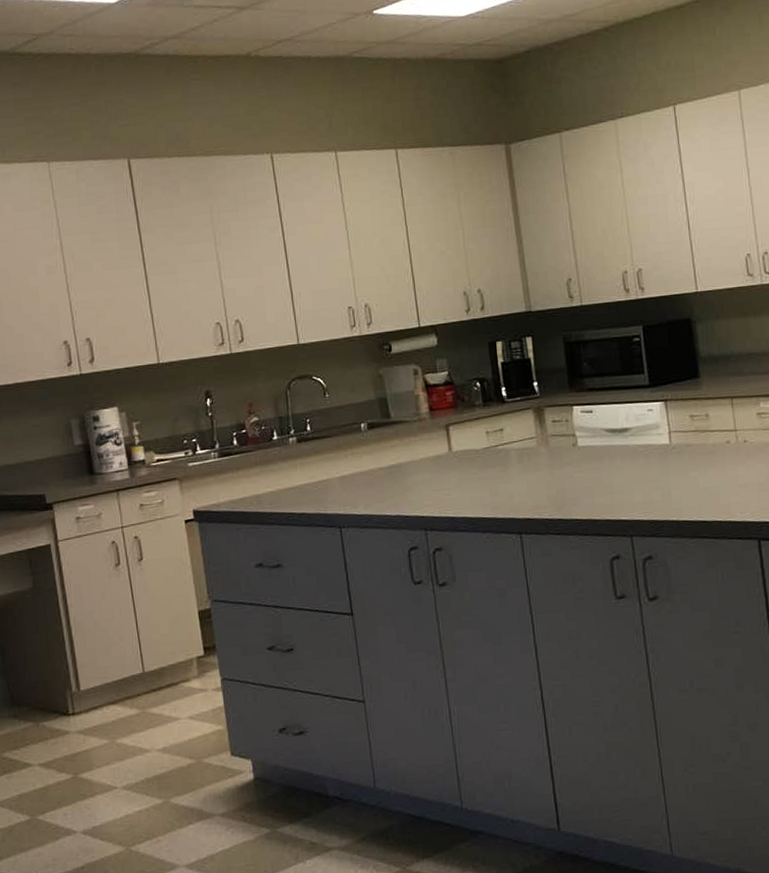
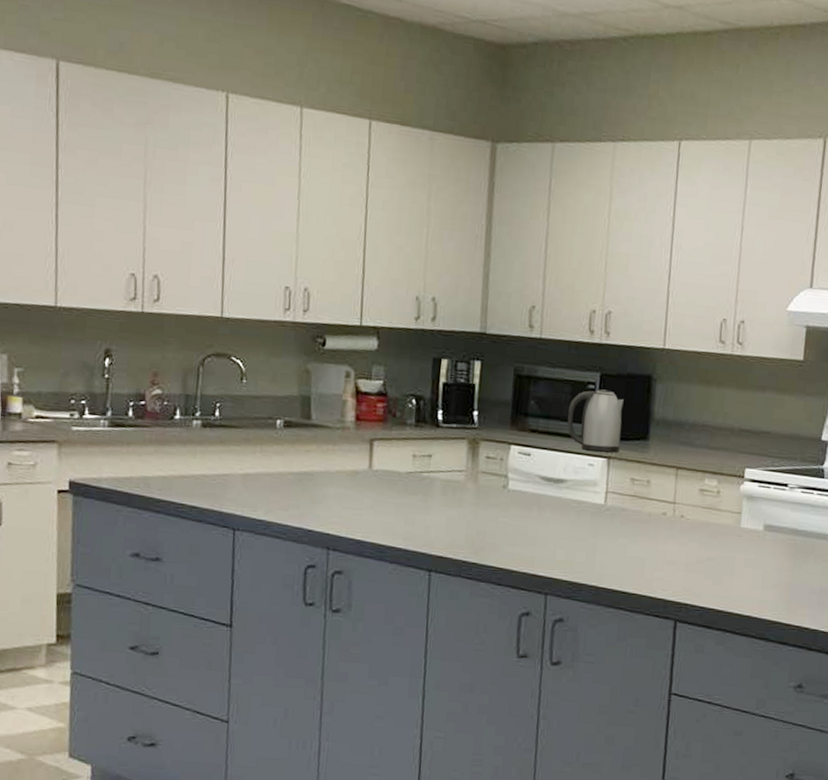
kettle: none [619,339,674,398] -> present [567,389,624,453]

